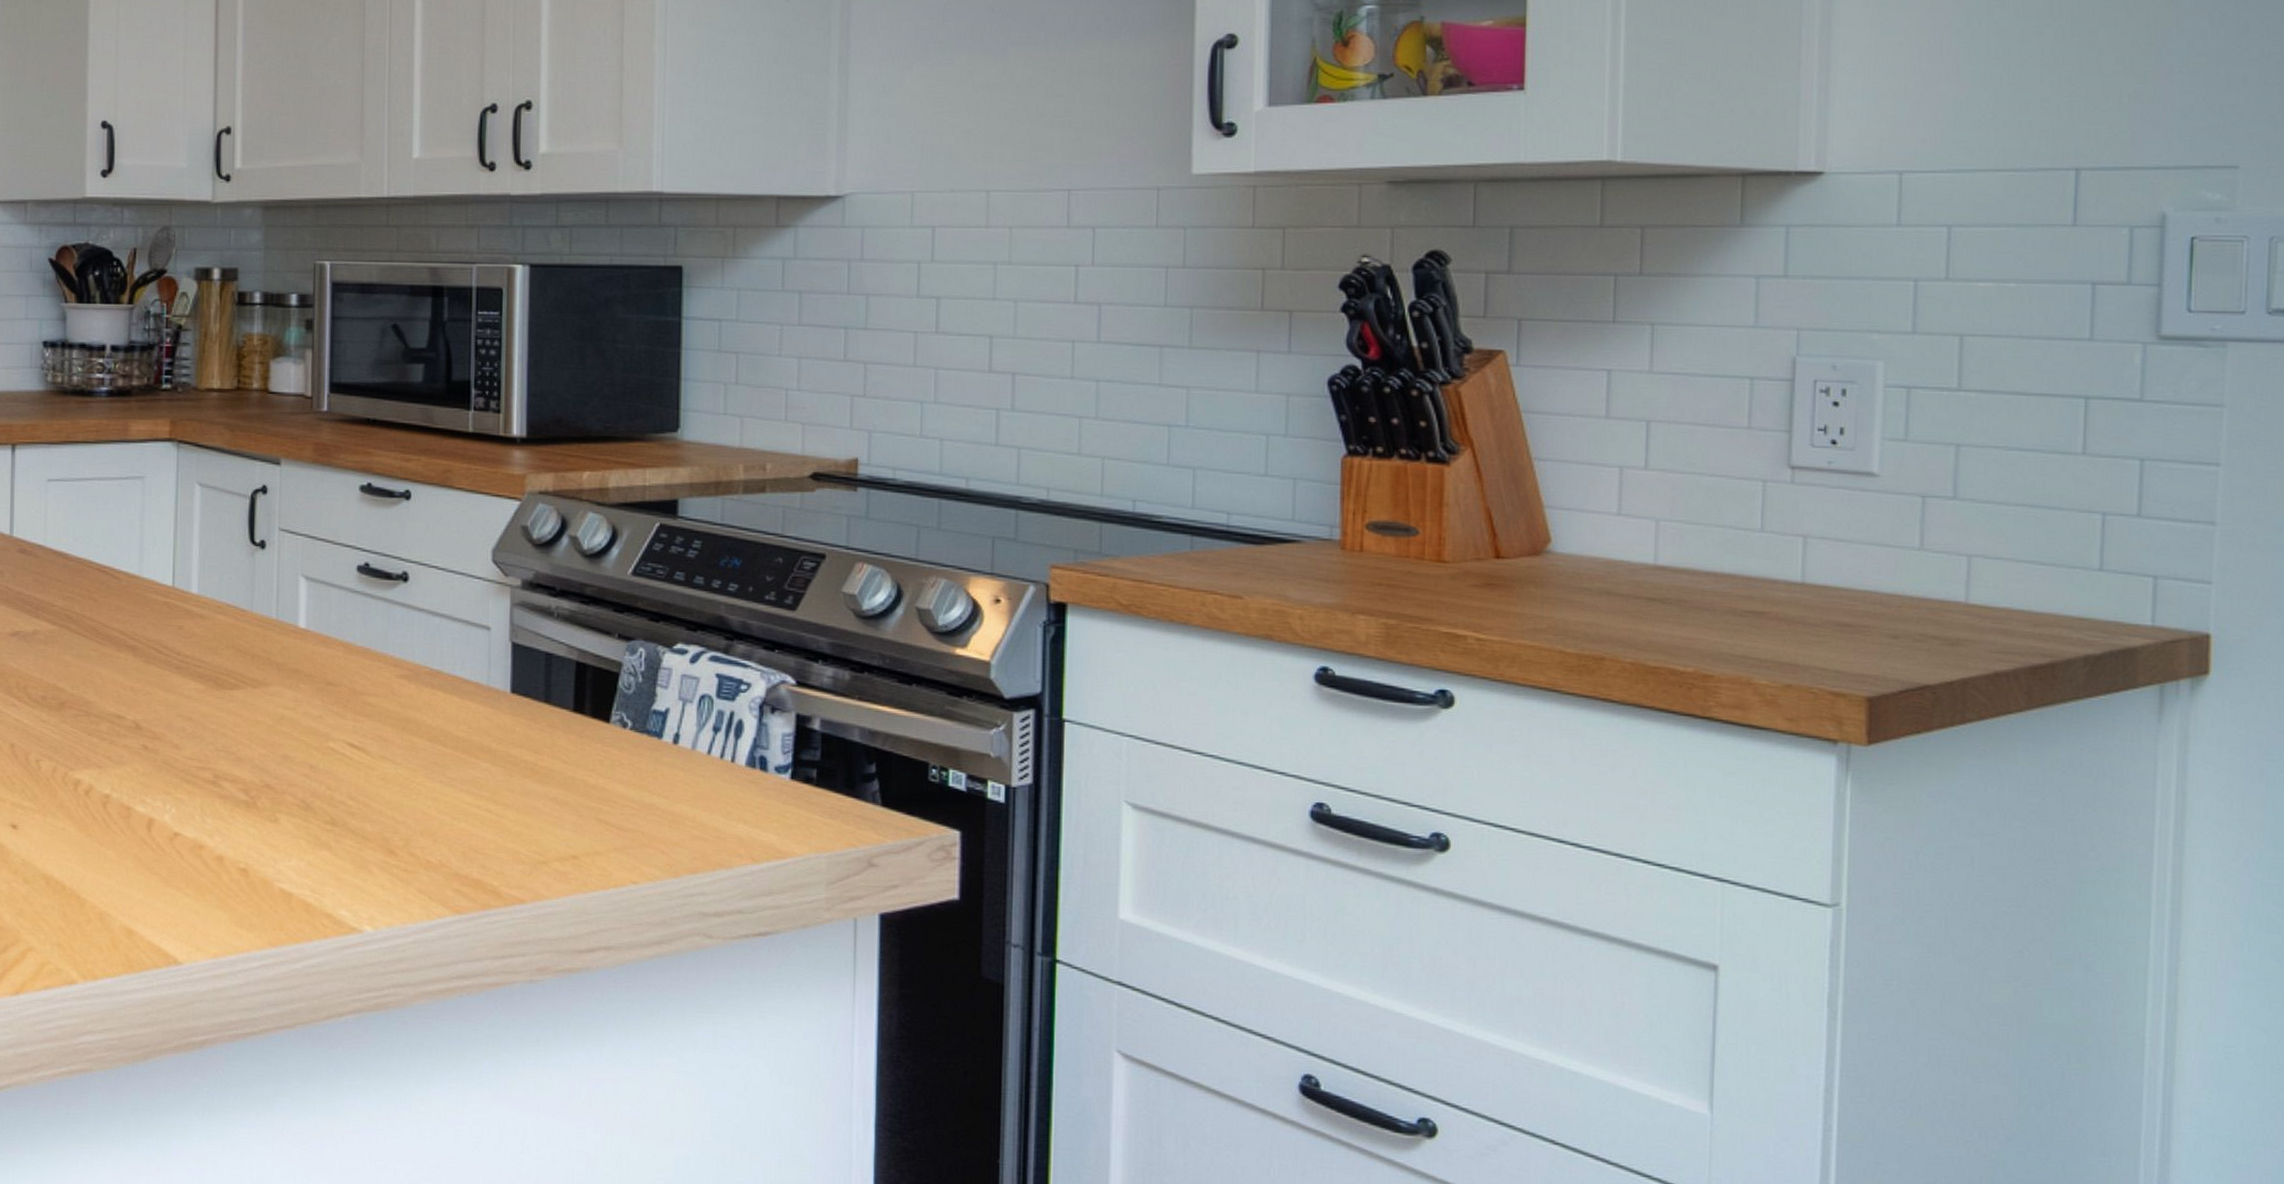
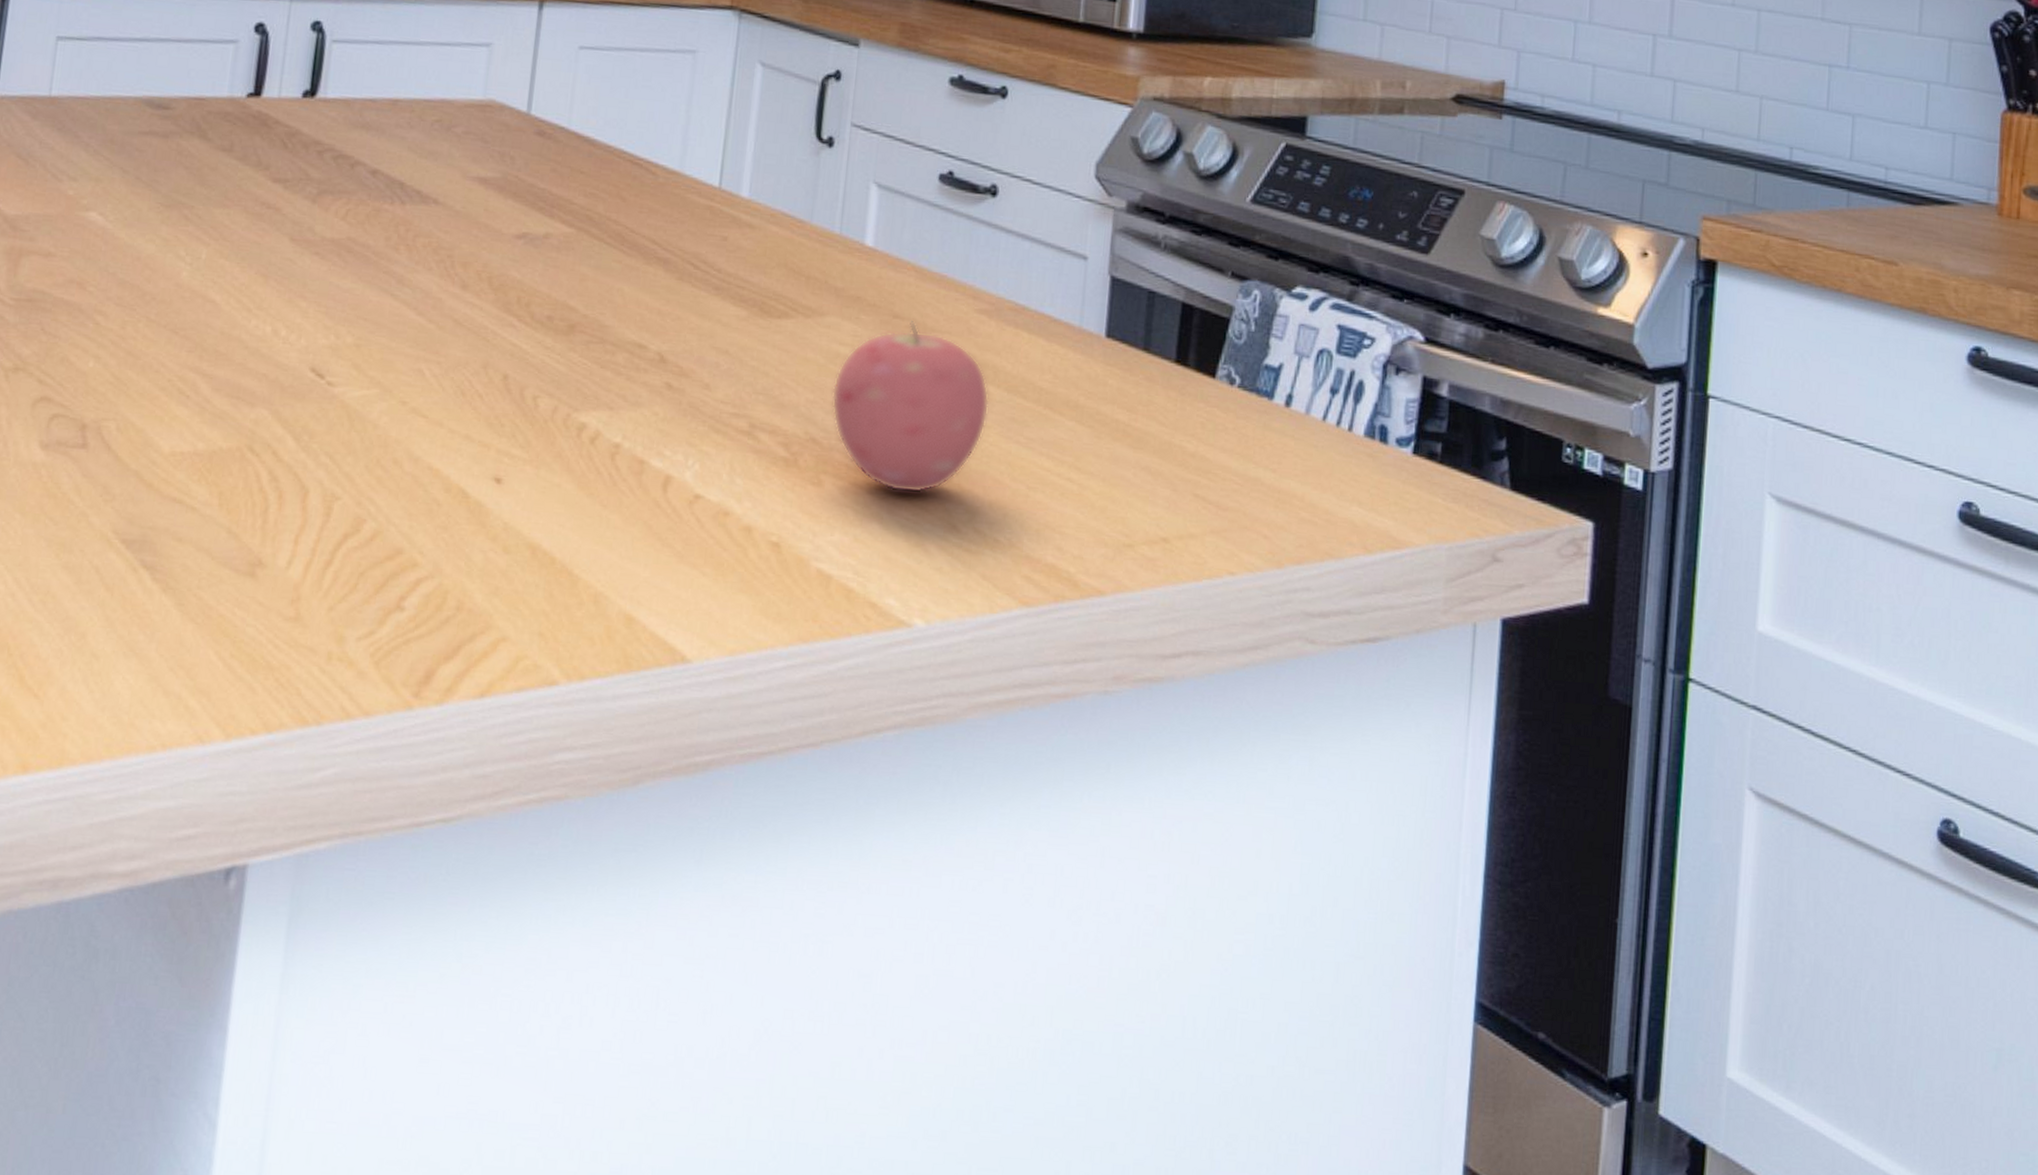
apple: none [280,687,415,826] -> present [831,321,989,493]

